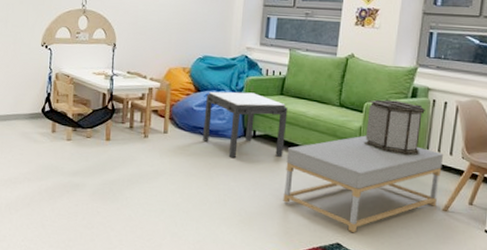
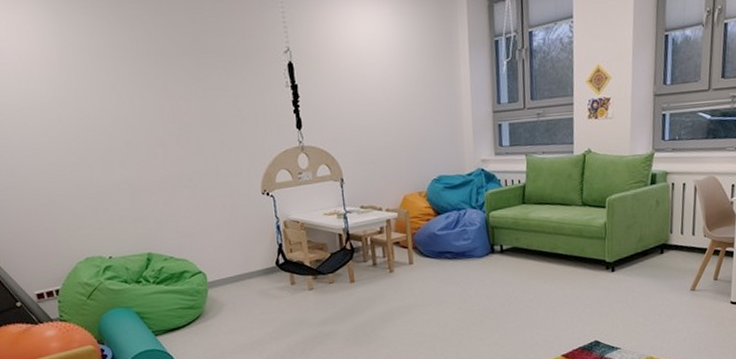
side table: present [203,91,288,159] -> none [447,206,533,278]
coffee table: present [283,135,444,233] -> none [536,230,687,329]
decorative box: present [363,99,425,156] -> none [609,189,665,244]

